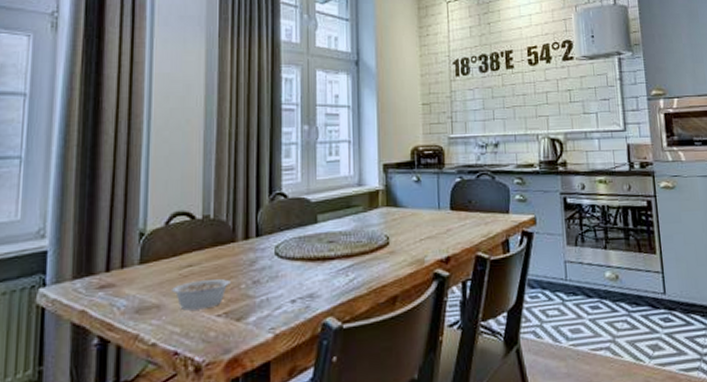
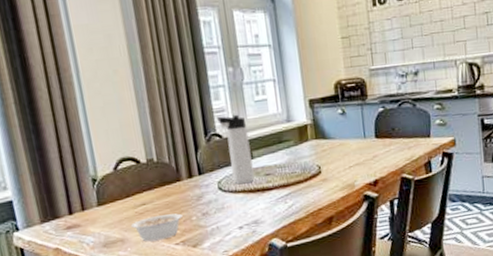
thermos bottle: none [283,174,316,251] -> present [216,114,255,185]

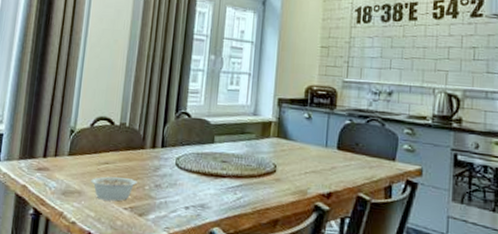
thermos bottle: present [216,114,255,185] -> none [189,97,216,166]

